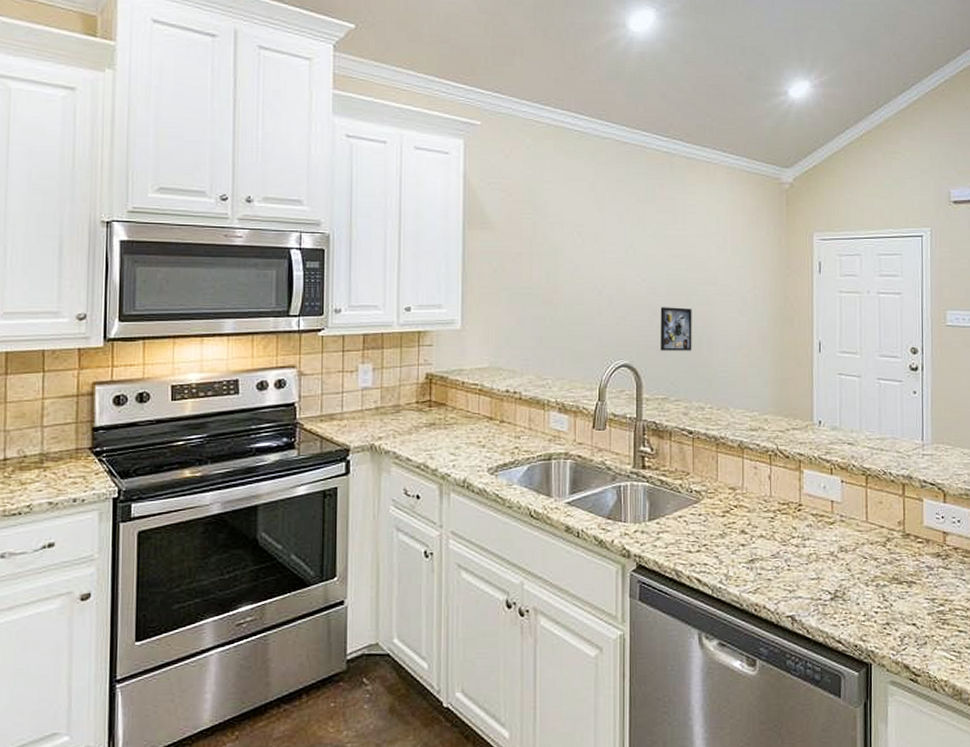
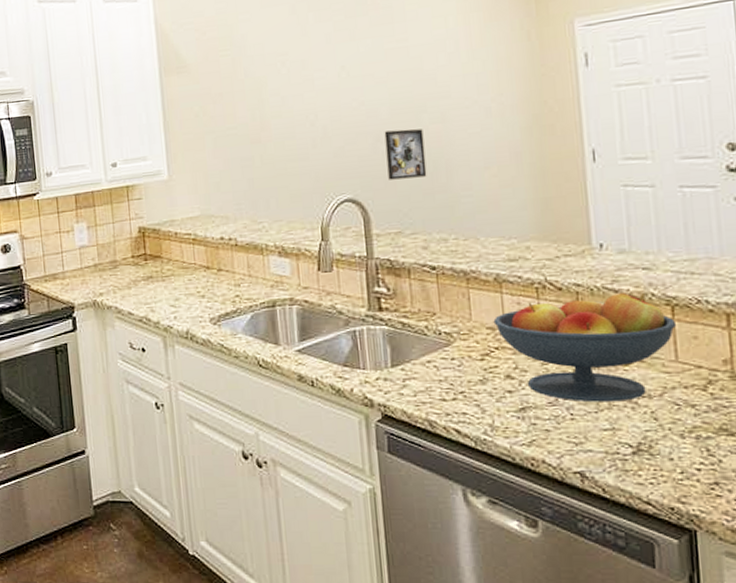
fruit bowl: none [735,463,869,555] -> present [493,292,677,403]

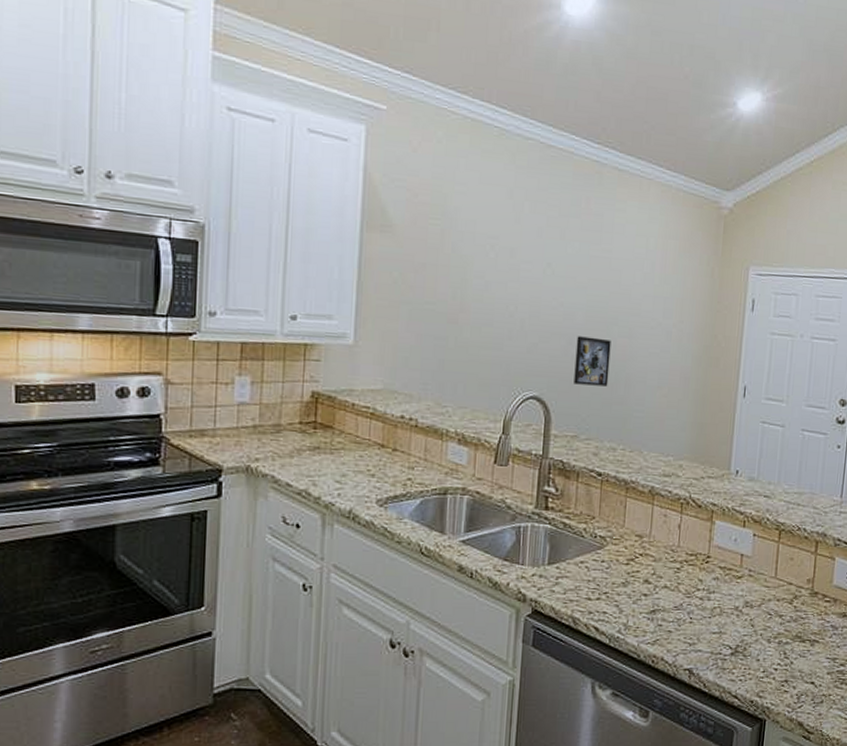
fruit bowl: present [493,292,677,403] -> none [642,515,781,609]

